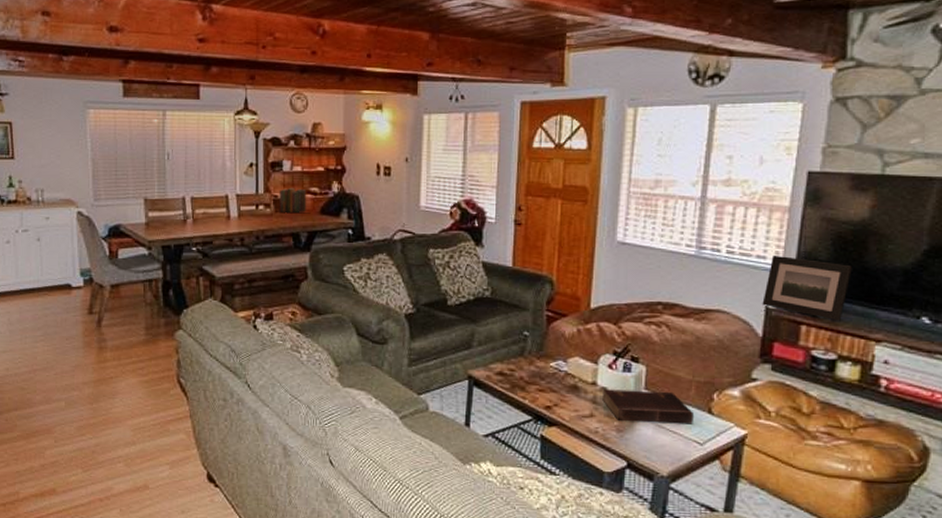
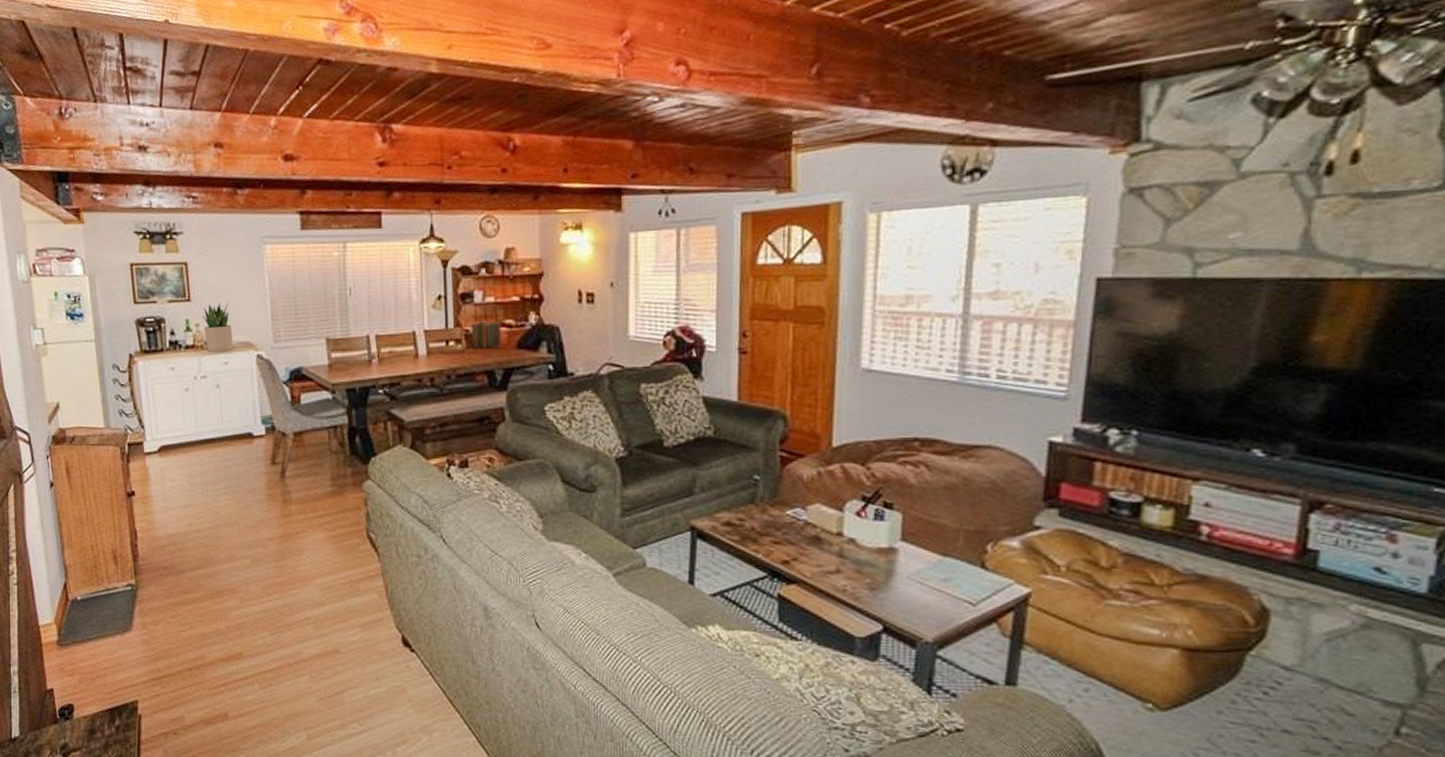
planter: none [25,161,55,209] -> present [202,302,233,353]
hardback book: present [602,389,695,425] -> none [850,540,964,581]
picture frame: present [762,255,853,321] -> none [1044,378,1159,456]

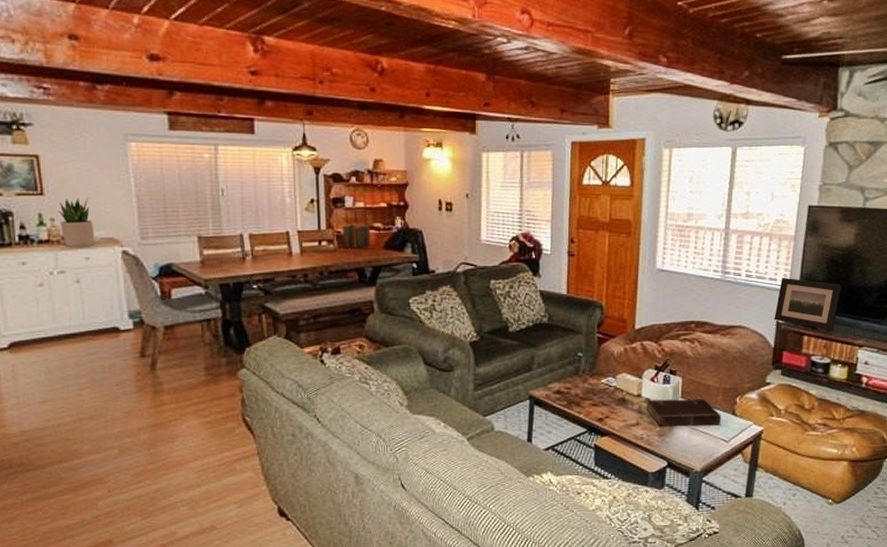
hardback book: none [850,540,964,581] -> present [646,398,722,427]
picture frame: none [1044,378,1159,456] -> present [774,277,842,331]

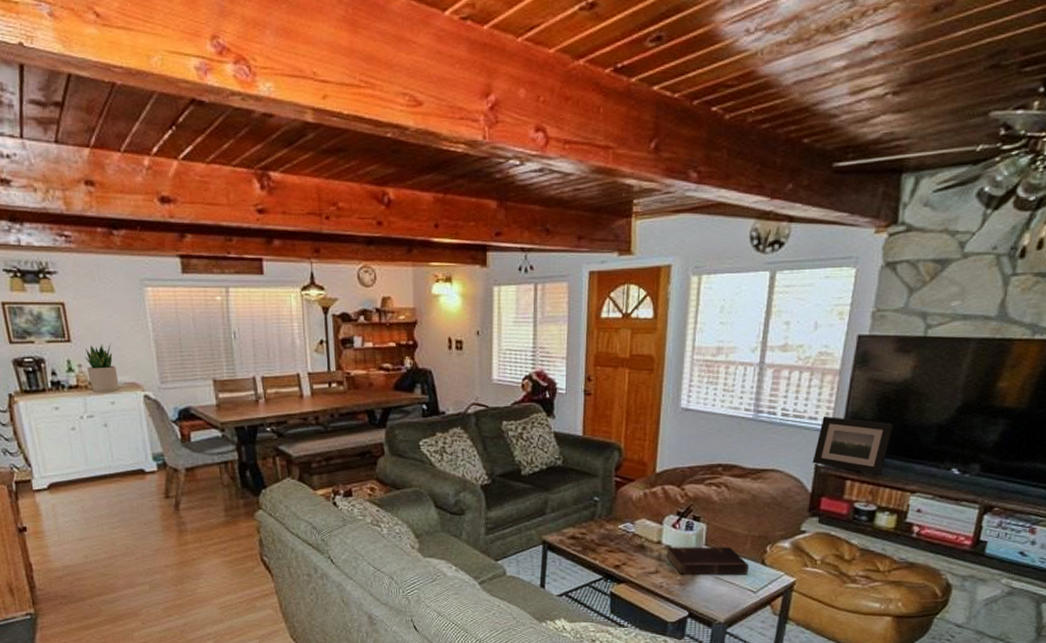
books: present [342,223,371,248] -> none [352,364,380,389]

